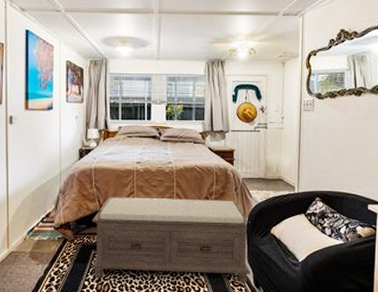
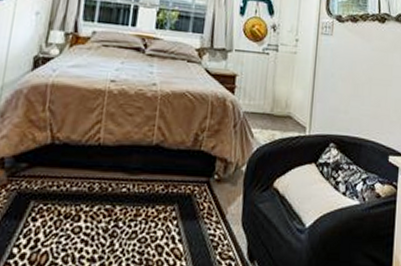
bench: present [92,197,250,284] -> none [26,125,249,257]

